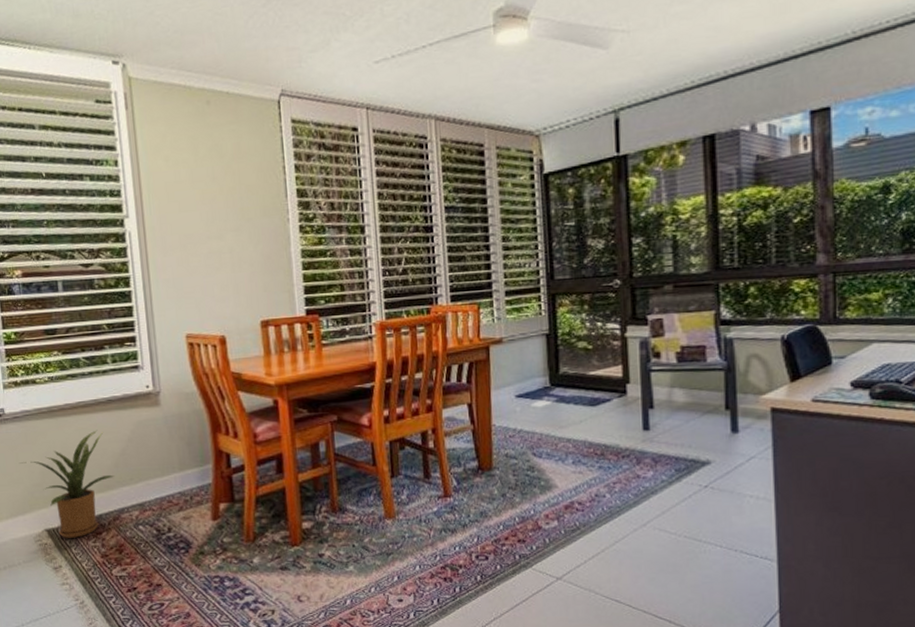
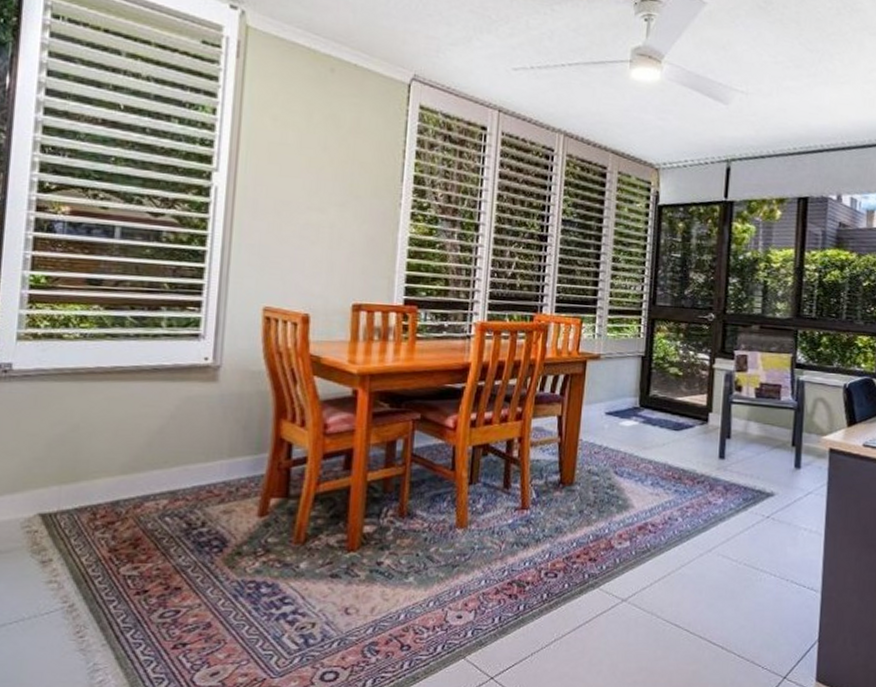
house plant: present [19,430,115,538] -> none [20,401,145,526]

